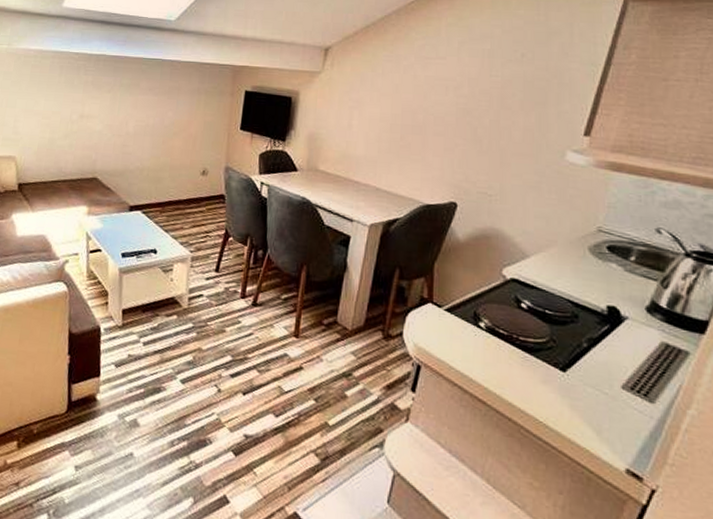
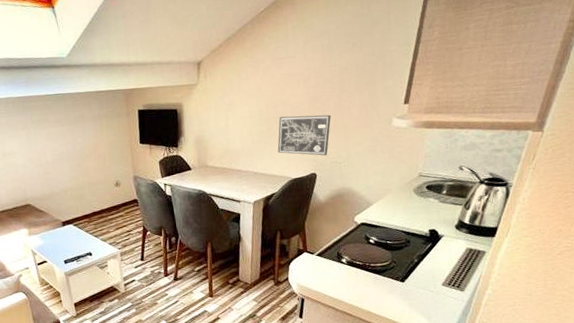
wall art: none [410,126,485,182] -> present [277,114,331,156]

